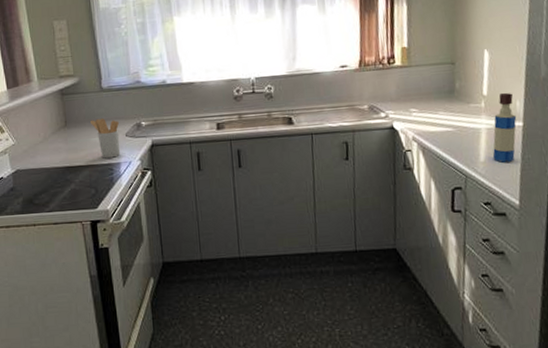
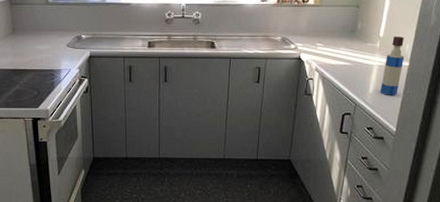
utensil holder: present [89,118,120,159] -> none [35,29,62,65]

